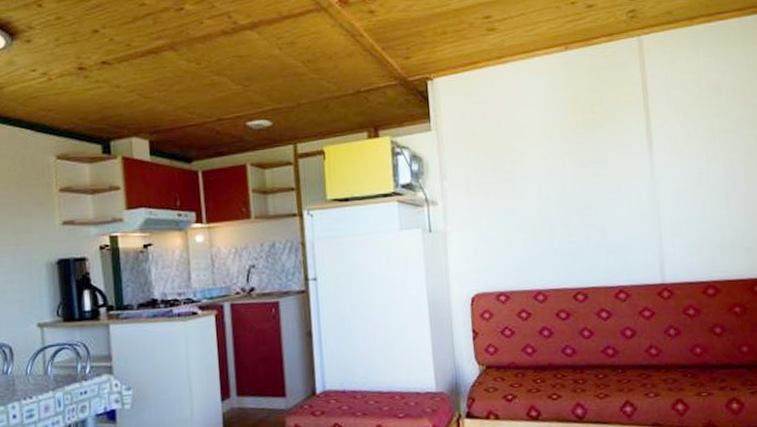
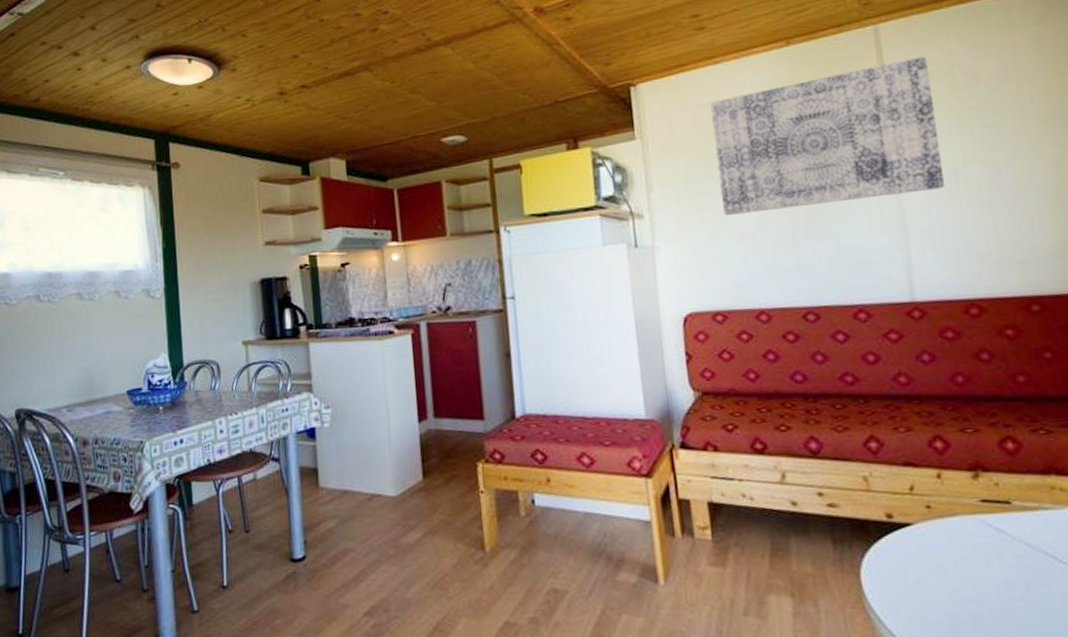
wall art: none [498,67,691,204] -> present [710,56,945,215]

